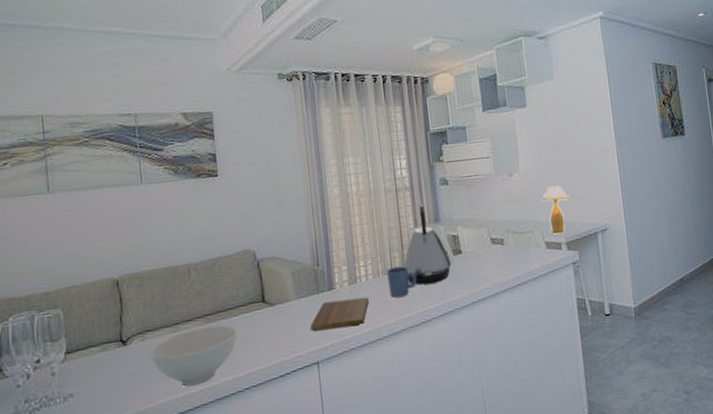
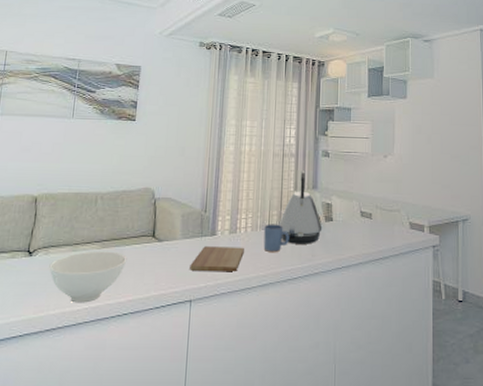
table lamp: present [542,182,570,233] -> none [411,169,436,216]

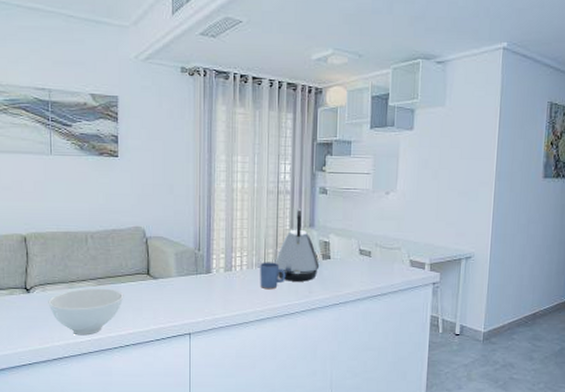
cutting board: present [190,246,244,272] -> none [187,283,240,308]

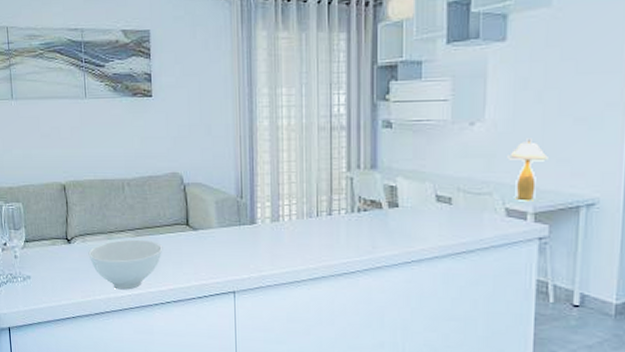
mug: present [260,262,286,290] -> none [312,211,343,244]
kettle: present [274,208,320,282] -> none [329,146,385,235]
table lamp: none [413,206,441,254] -> present [509,138,548,200]

